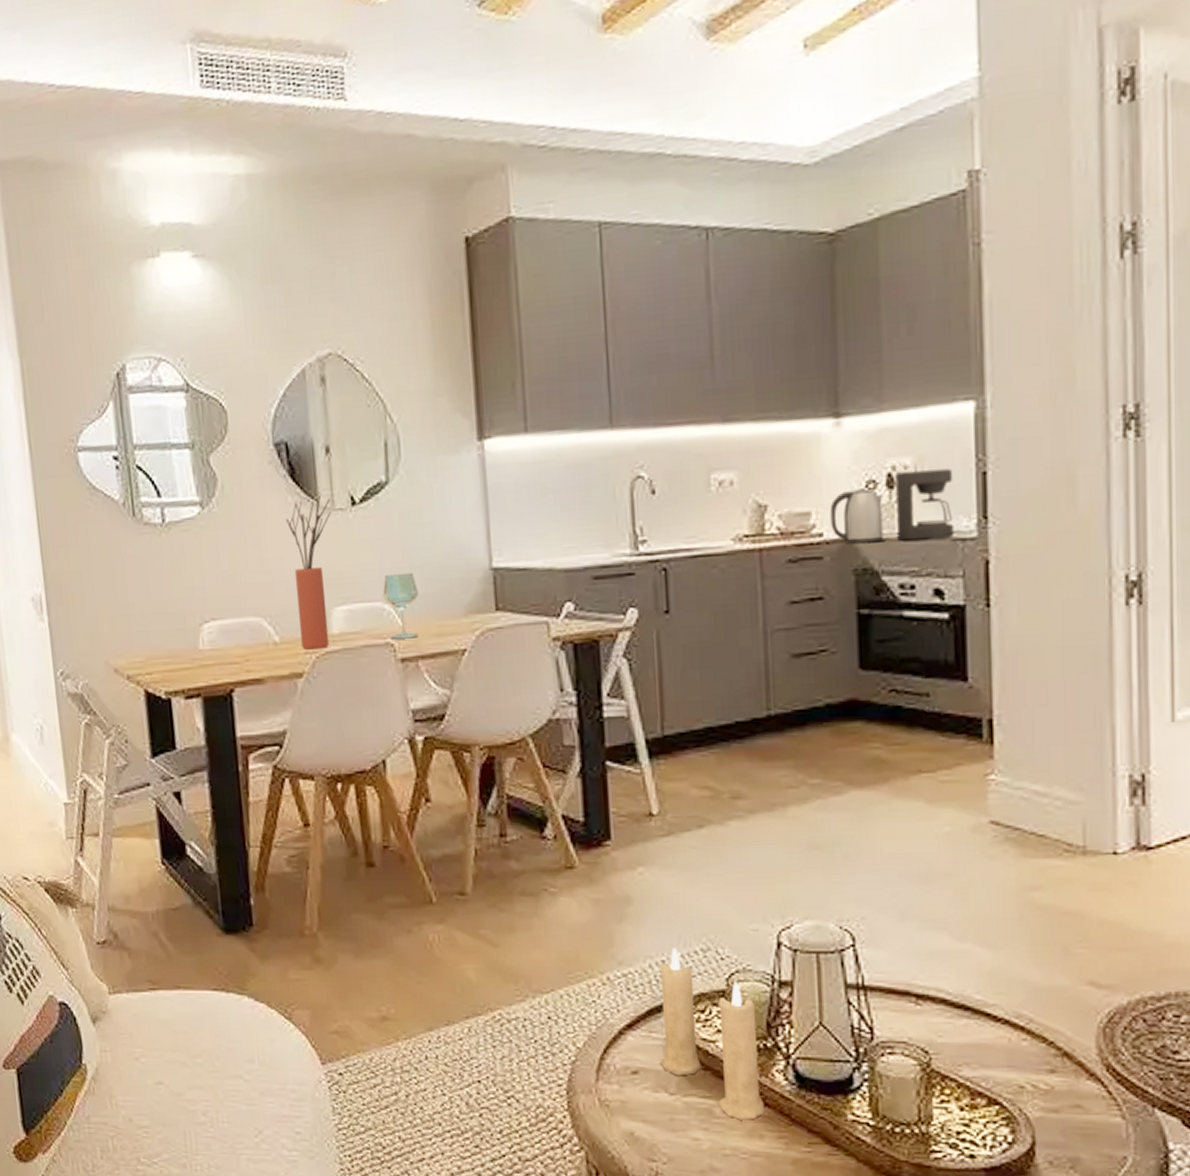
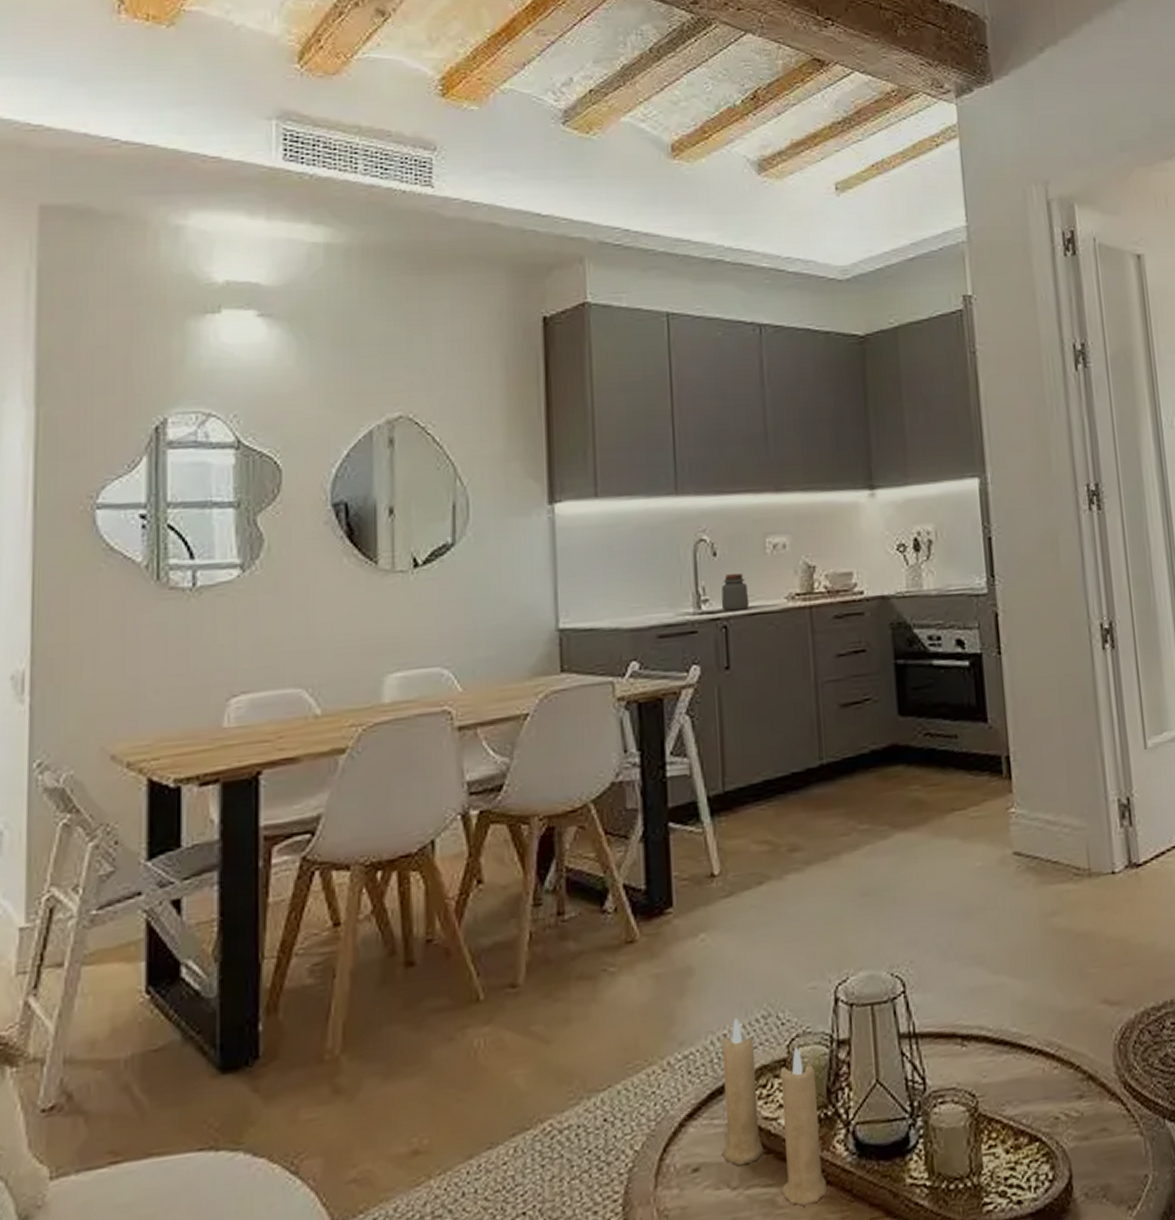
vase: present [285,494,332,650] -> none [339,556,392,722]
wine glass: present [382,572,418,639] -> none [441,635,480,706]
jar: none [660,513,692,553] -> present [721,573,750,611]
kettle: present [830,488,884,545] -> none [868,551,914,601]
coffee maker: present [896,468,955,541] -> none [921,534,970,598]

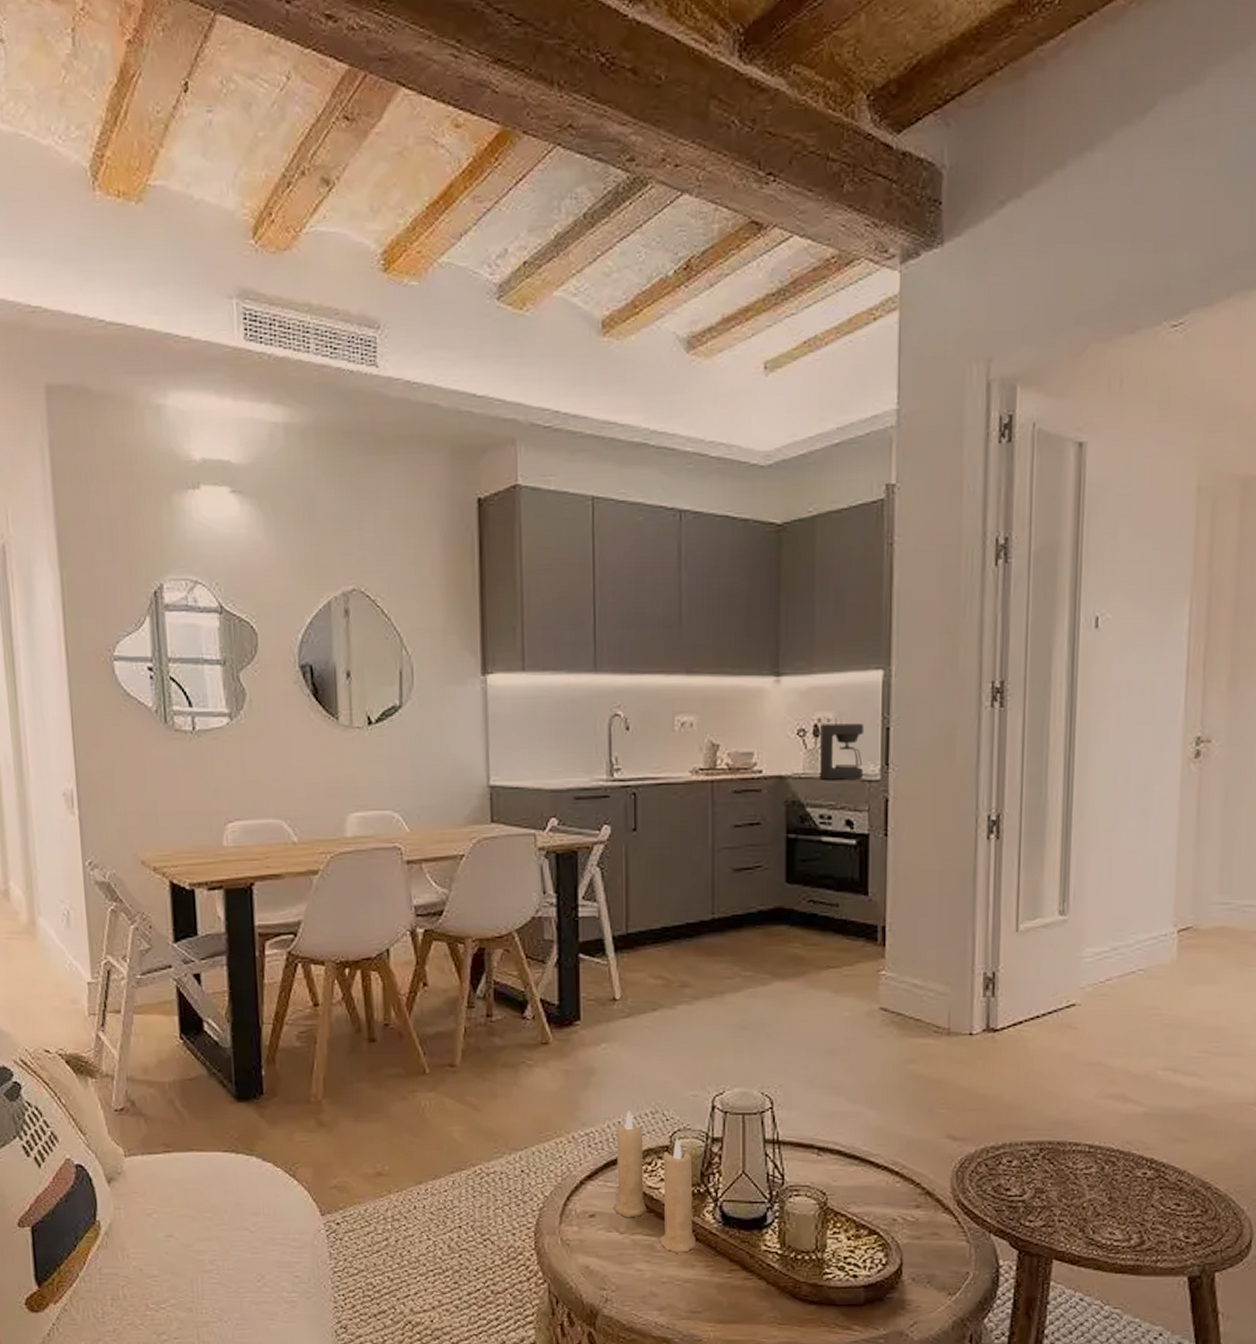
jar: present [721,573,750,611] -> none [631,747,657,780]
coffee maker: none [921,534,970,598] -> present [819,723,865,780]

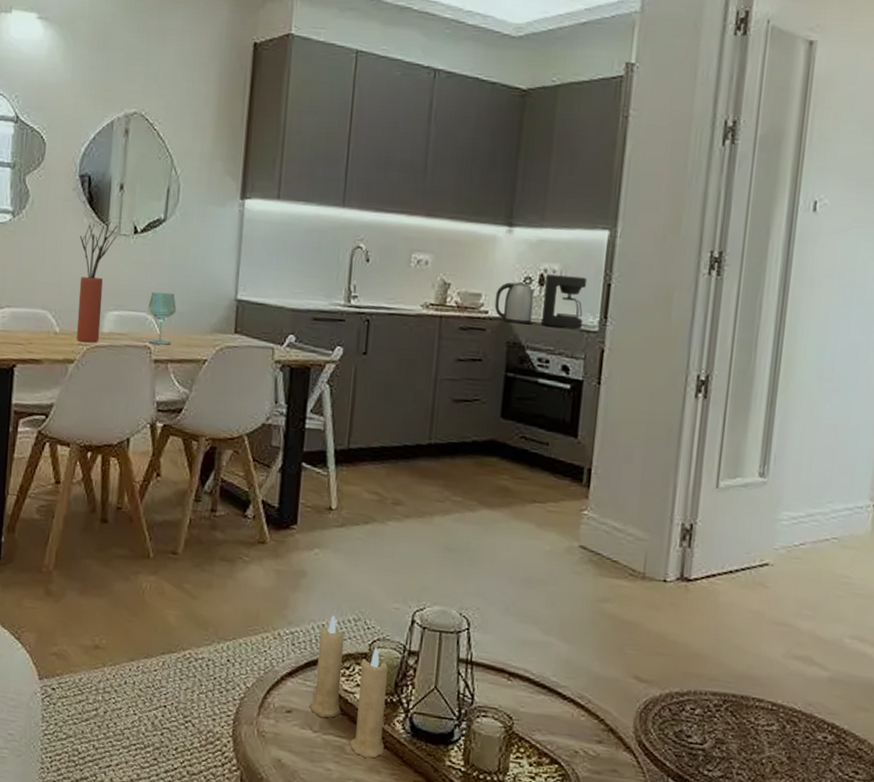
vase: none [307,713,350,850] -> present [76,221,118,343]
wine glass: none [392,786,424,844] -> present [147,292,176,345]
kettle: none [768,735,809,781] -> present [494,282,535,325]

